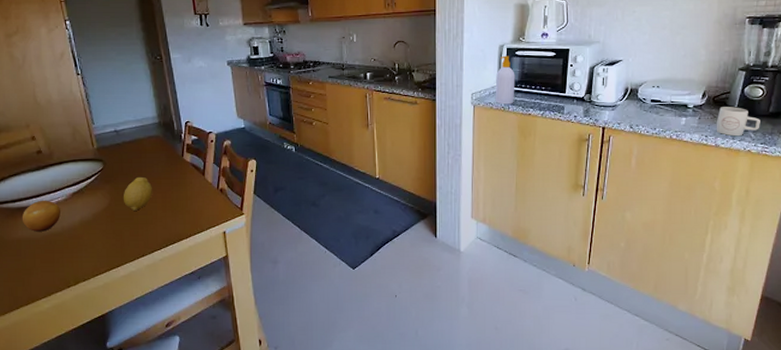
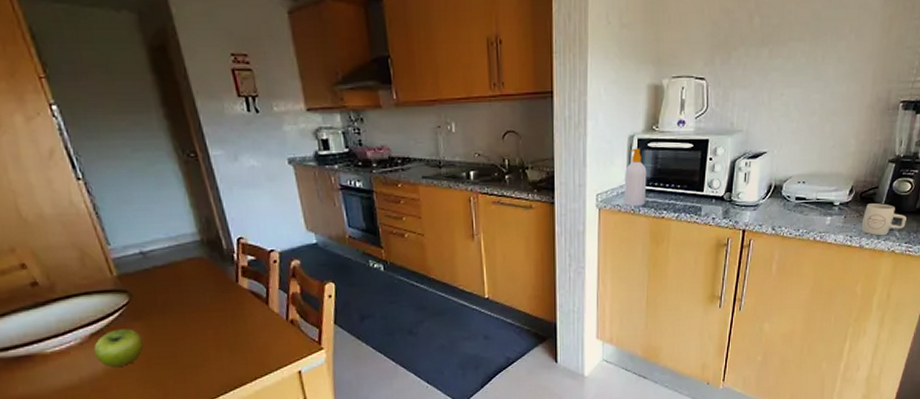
fruit: present [22,200,60,232] -> none [20,345,76,386]
fruit: none [74,190,110,219] -> present [93,329,144,367]
fruit: present [123,176,153,212] -> none [160,309,202,354]

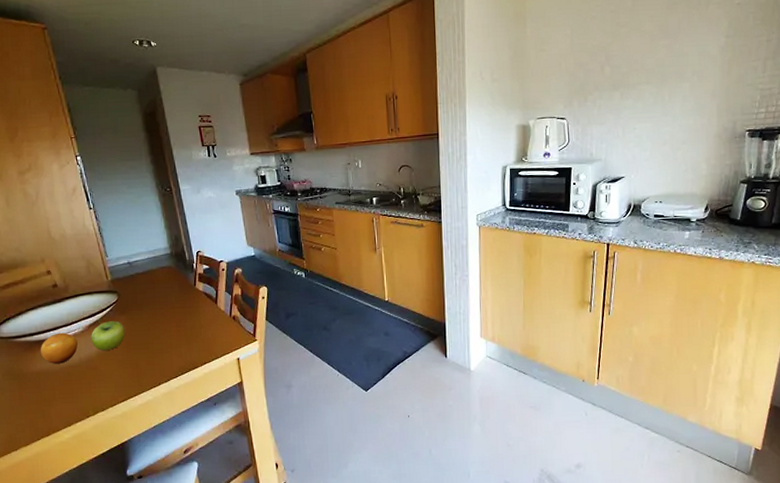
fruit: none [20,345,76,386] -> present [40,332,78,364]
soap bottle: present [624,148,647,207] -> none [499,176,520,225]
mug: present [861,203,907,236] -> none [719,219,763,249]

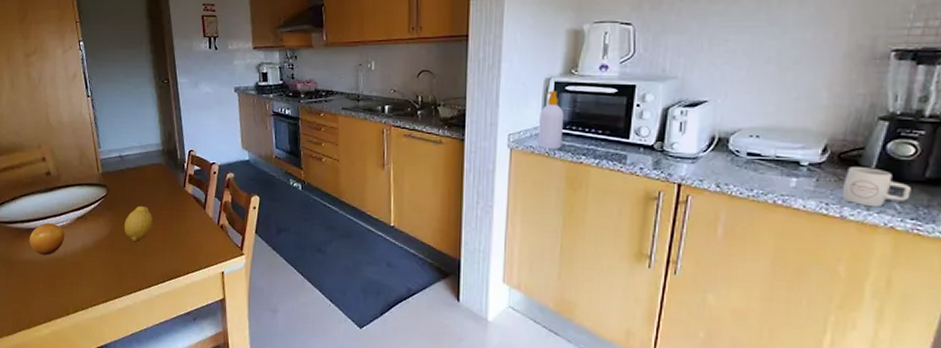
fruit: present [91,321,125,350] -> none [77,216,111,247]
fruit: none [138,306,167,341] -> present [123,205,154,242]
soap bottle: none [499,176,520,225] -> present [537,90,564,150]
mug: none [719,219,763,249] -> present [842,167,911,208]

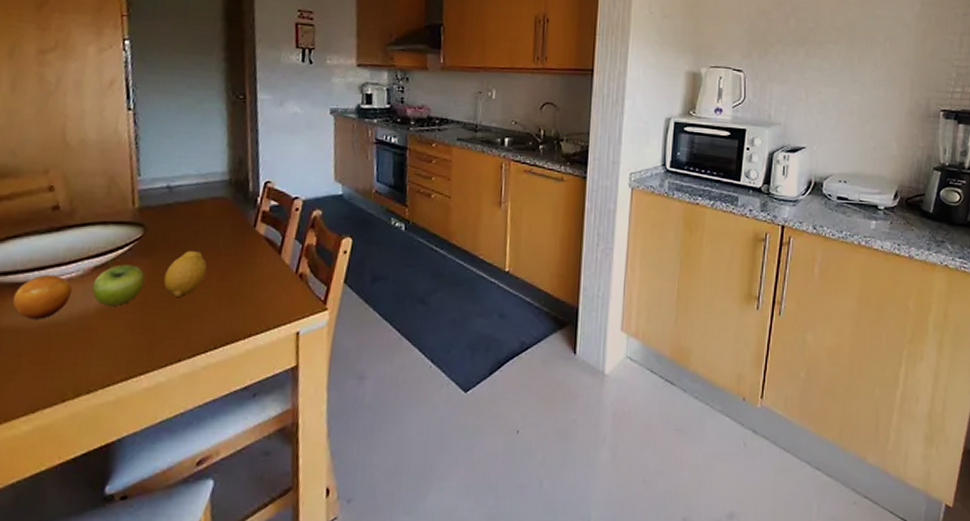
fruit: none [77,216,111,247] -> present [92,264,145,306]
soap bottle: present [537,90,564,150] -> none [657,130,683,190]
mug: present [842,167,911,208] -> none [909,211,958,248]

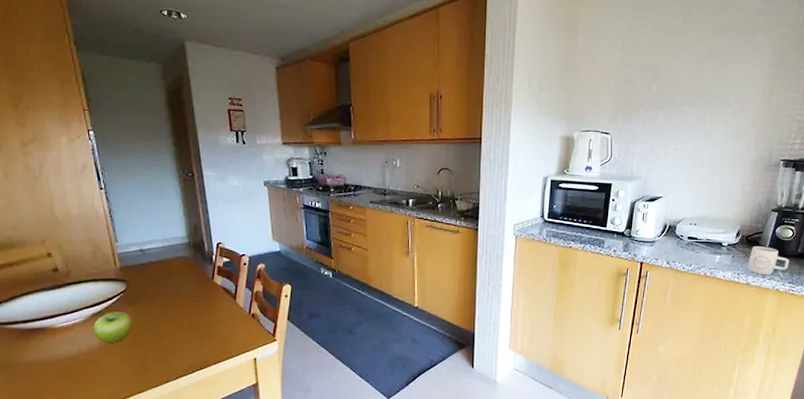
fruit: present [12,274,72,319] -> none [34,321,77,355]
fruit: present [163,250,208,298] -> none [147,299,180,336]
mug: none [909,211,958,248] -> present [747,246,789,276]

